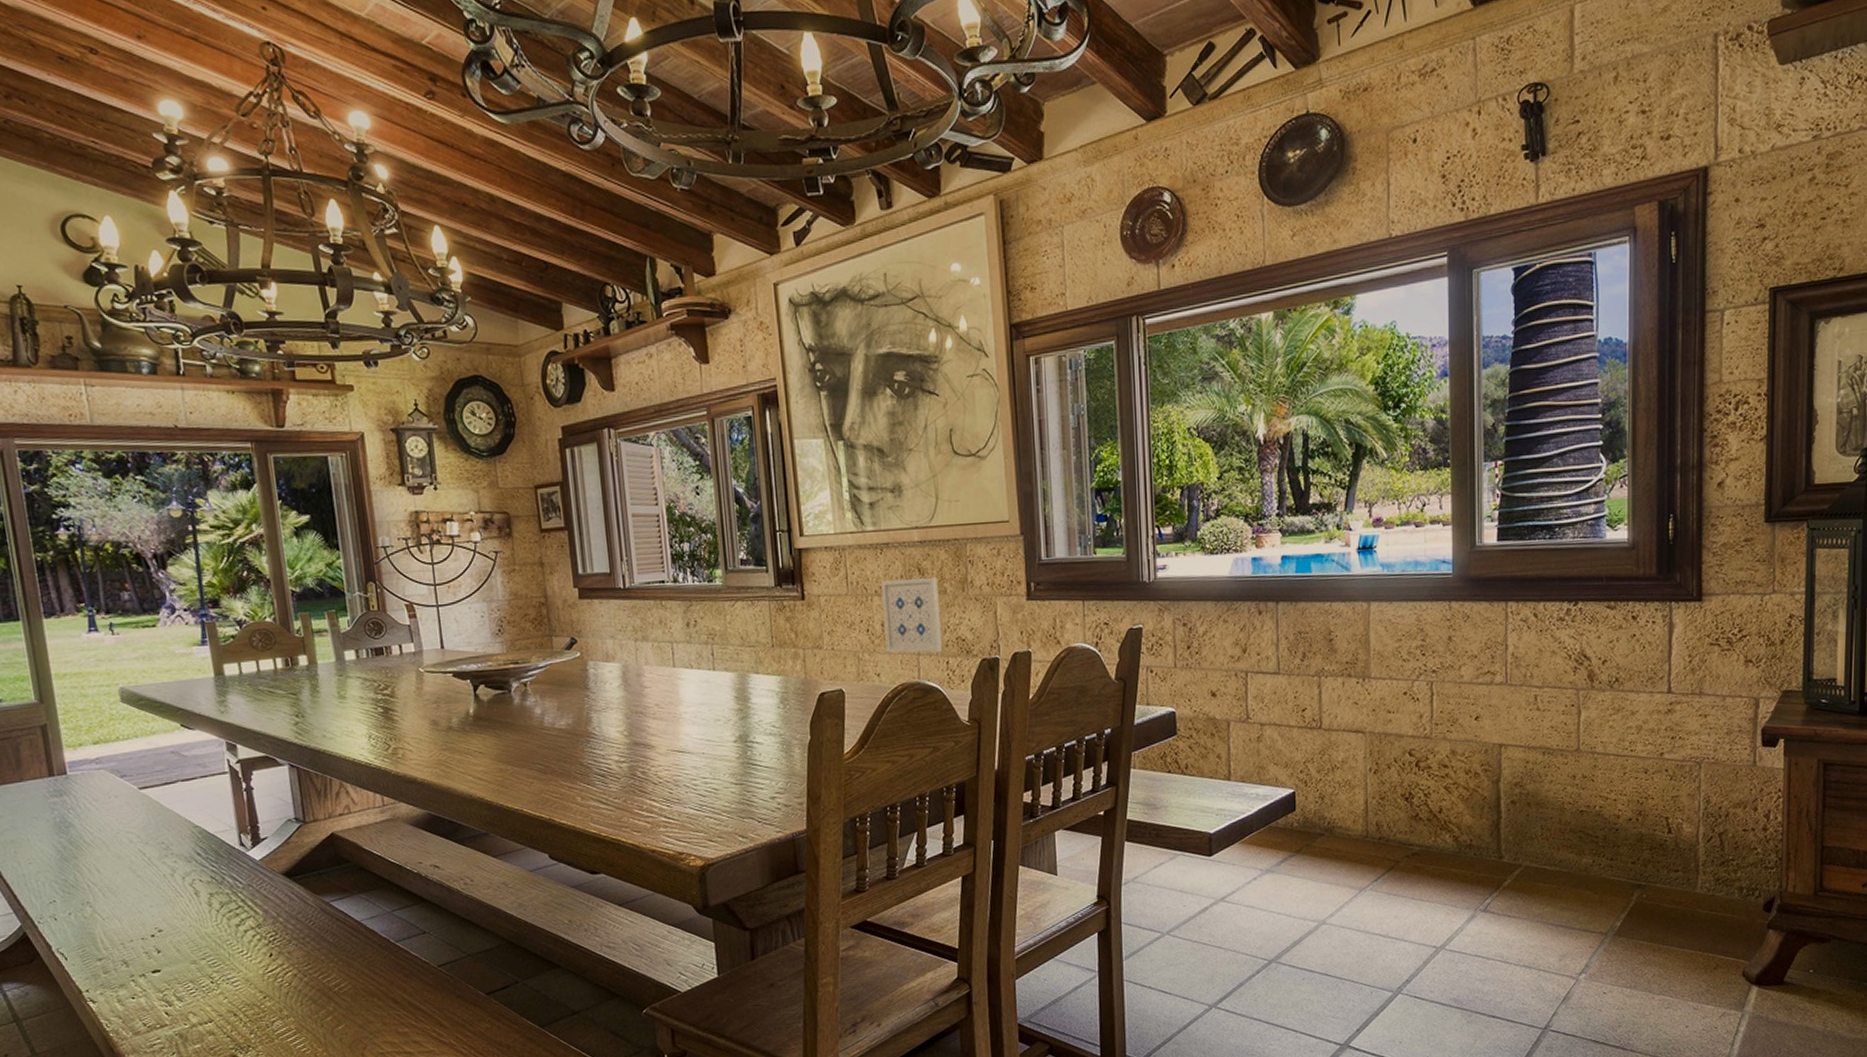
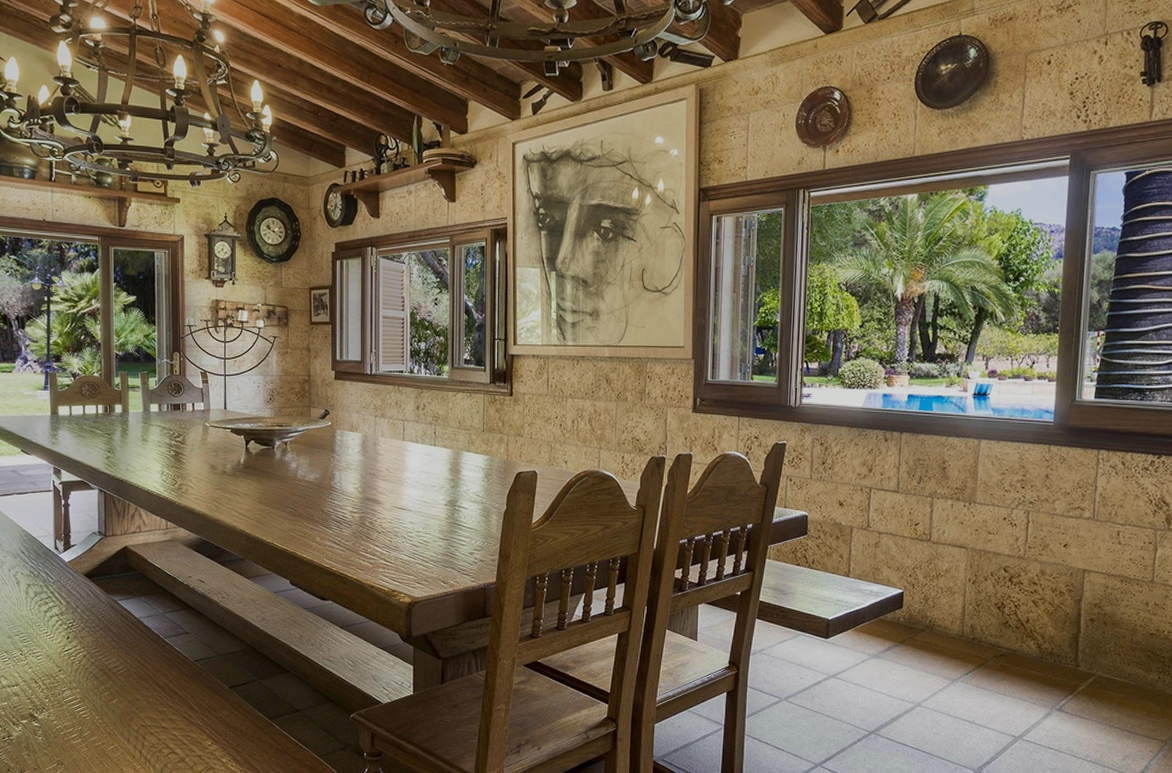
wall art: present [881,576,943,653] -> none [574,386,621,448]

